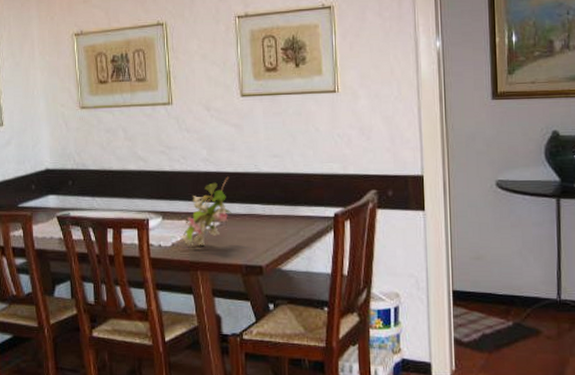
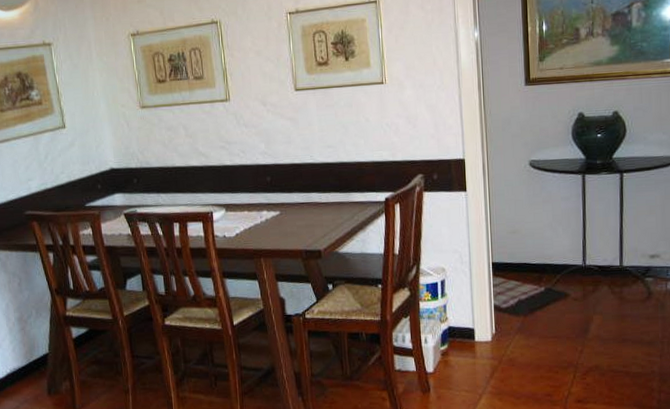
plant: present [170,176,233,247] -> none [234,168,292,235]

